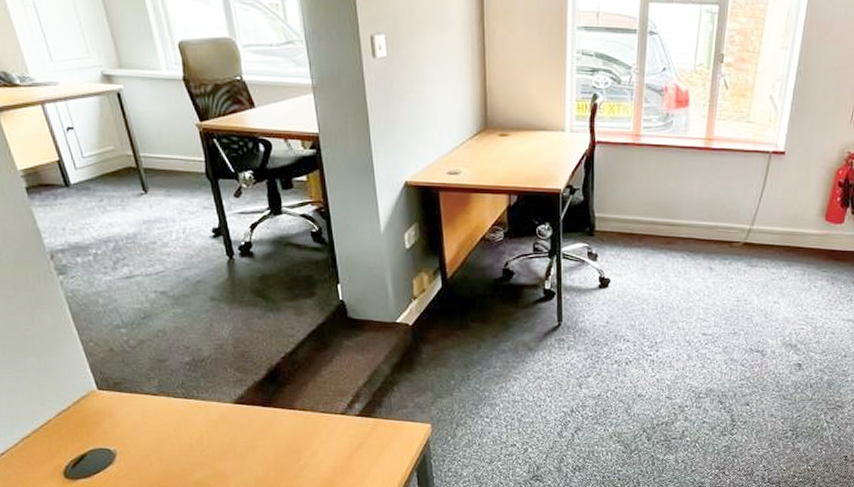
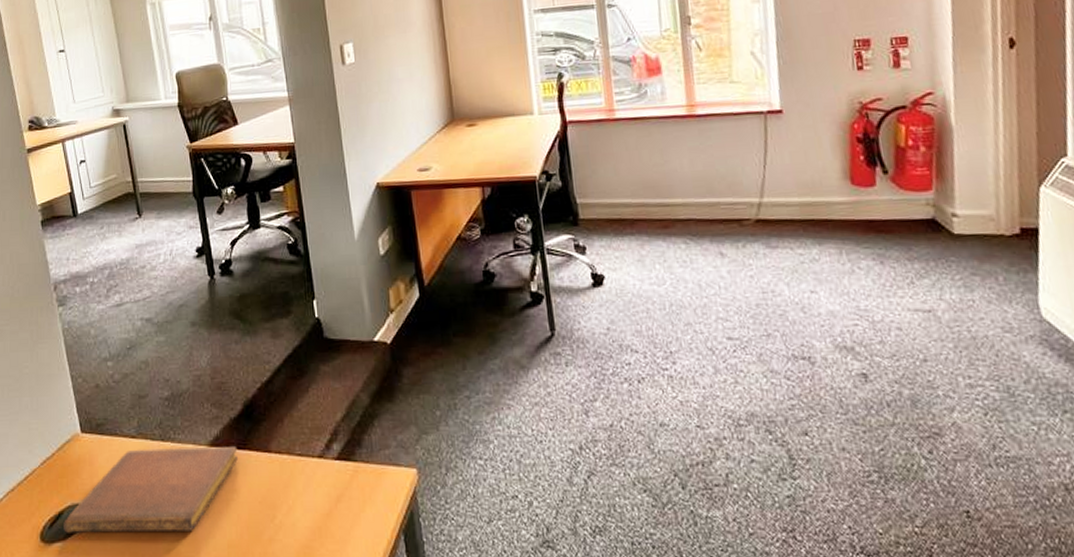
notebook: none [87,404,263,471] -> present [64,447,238,533]

